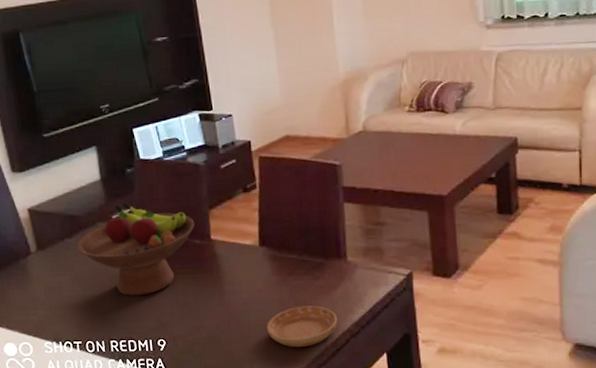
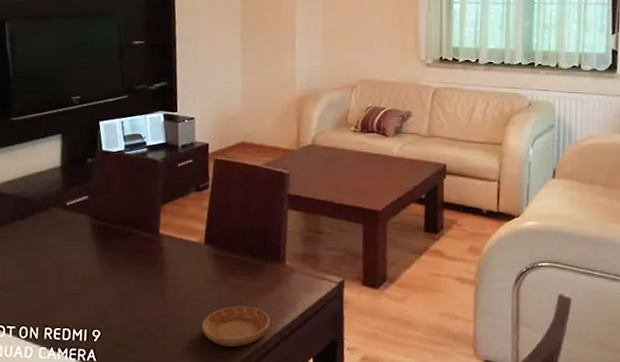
fruit bowl: present [77,202,195,296] -> none [26,190,146,284]

